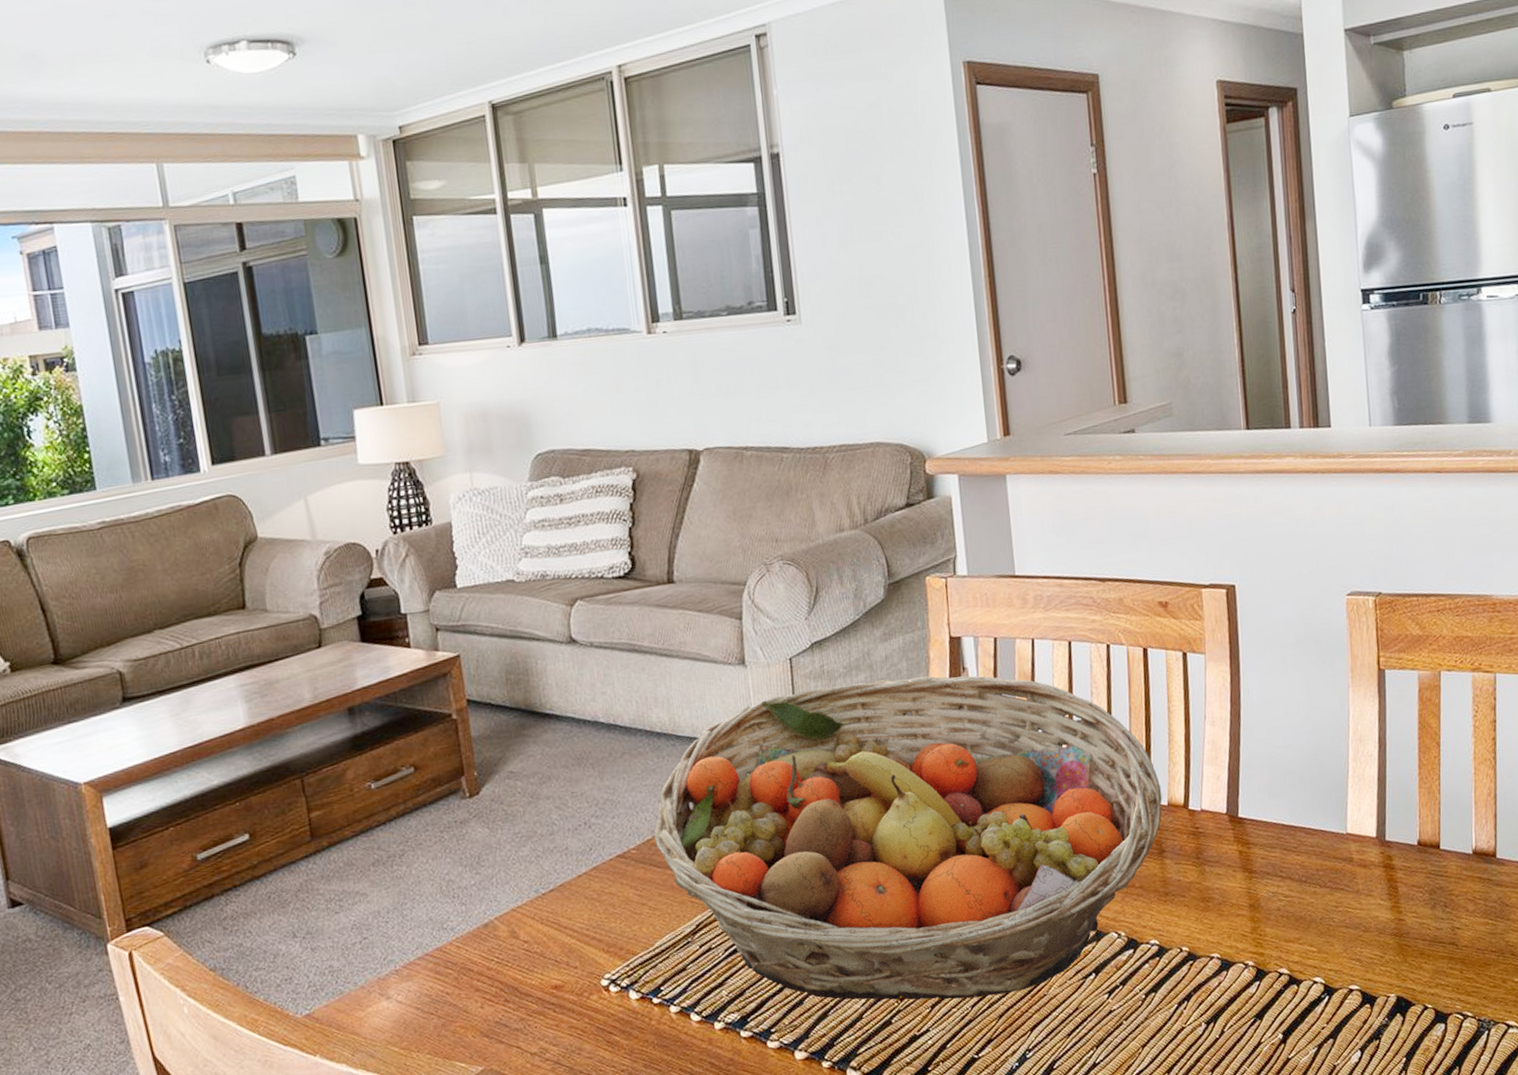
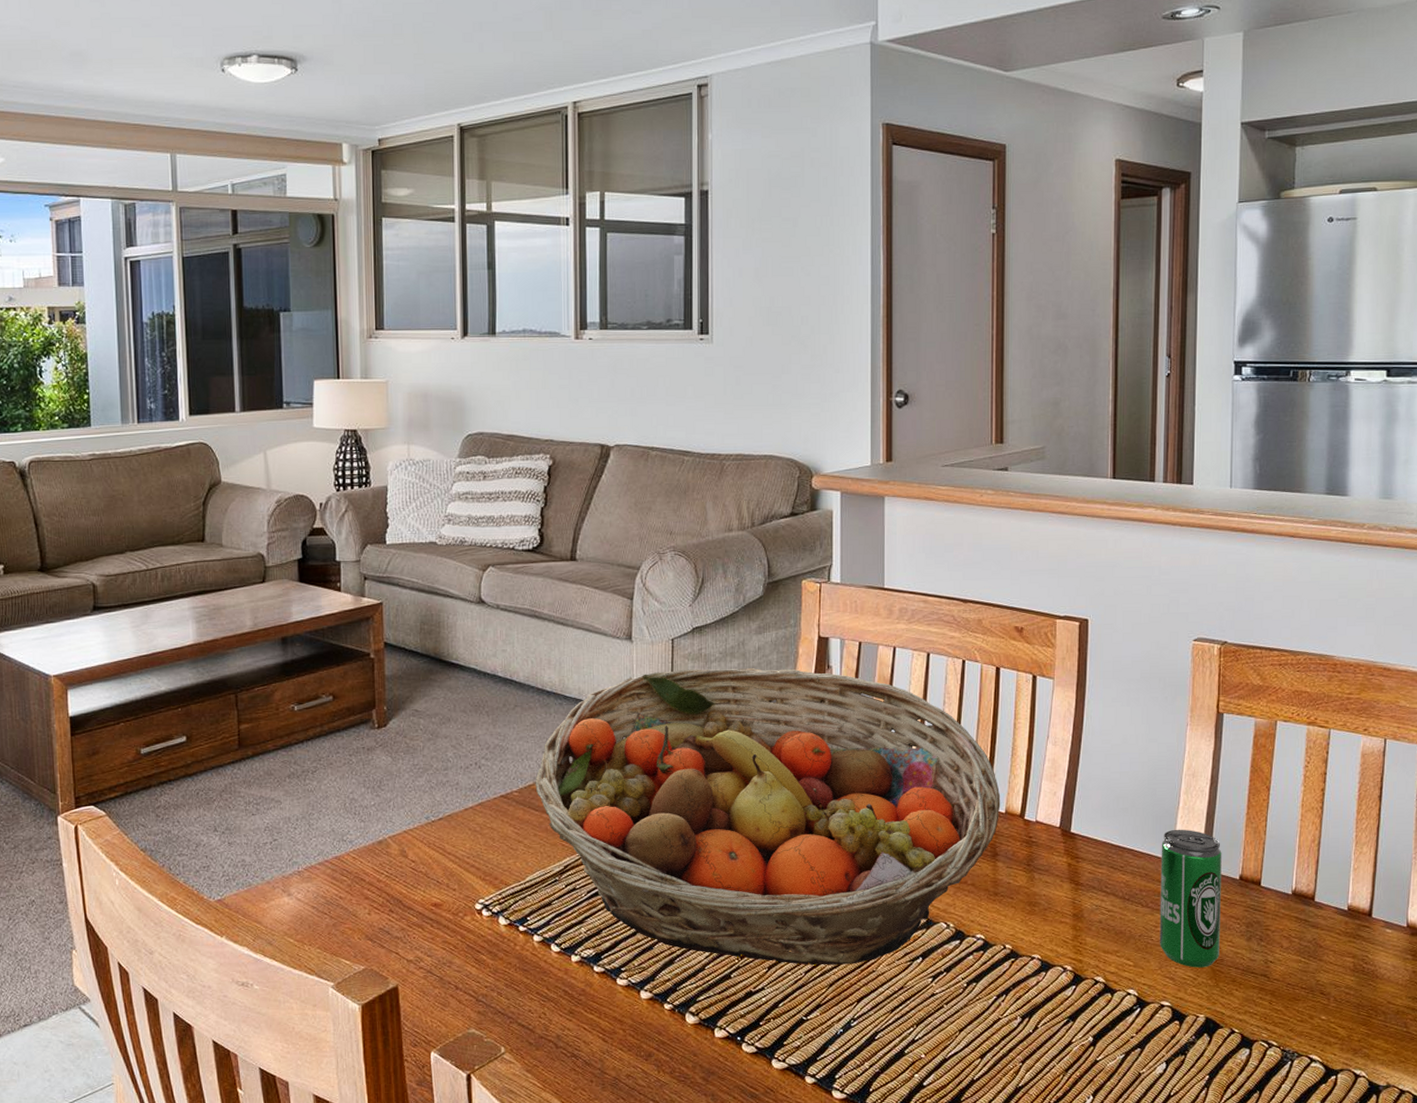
beverage can: none [1334,798,1405,946] -> present [1159,829,1222,968]

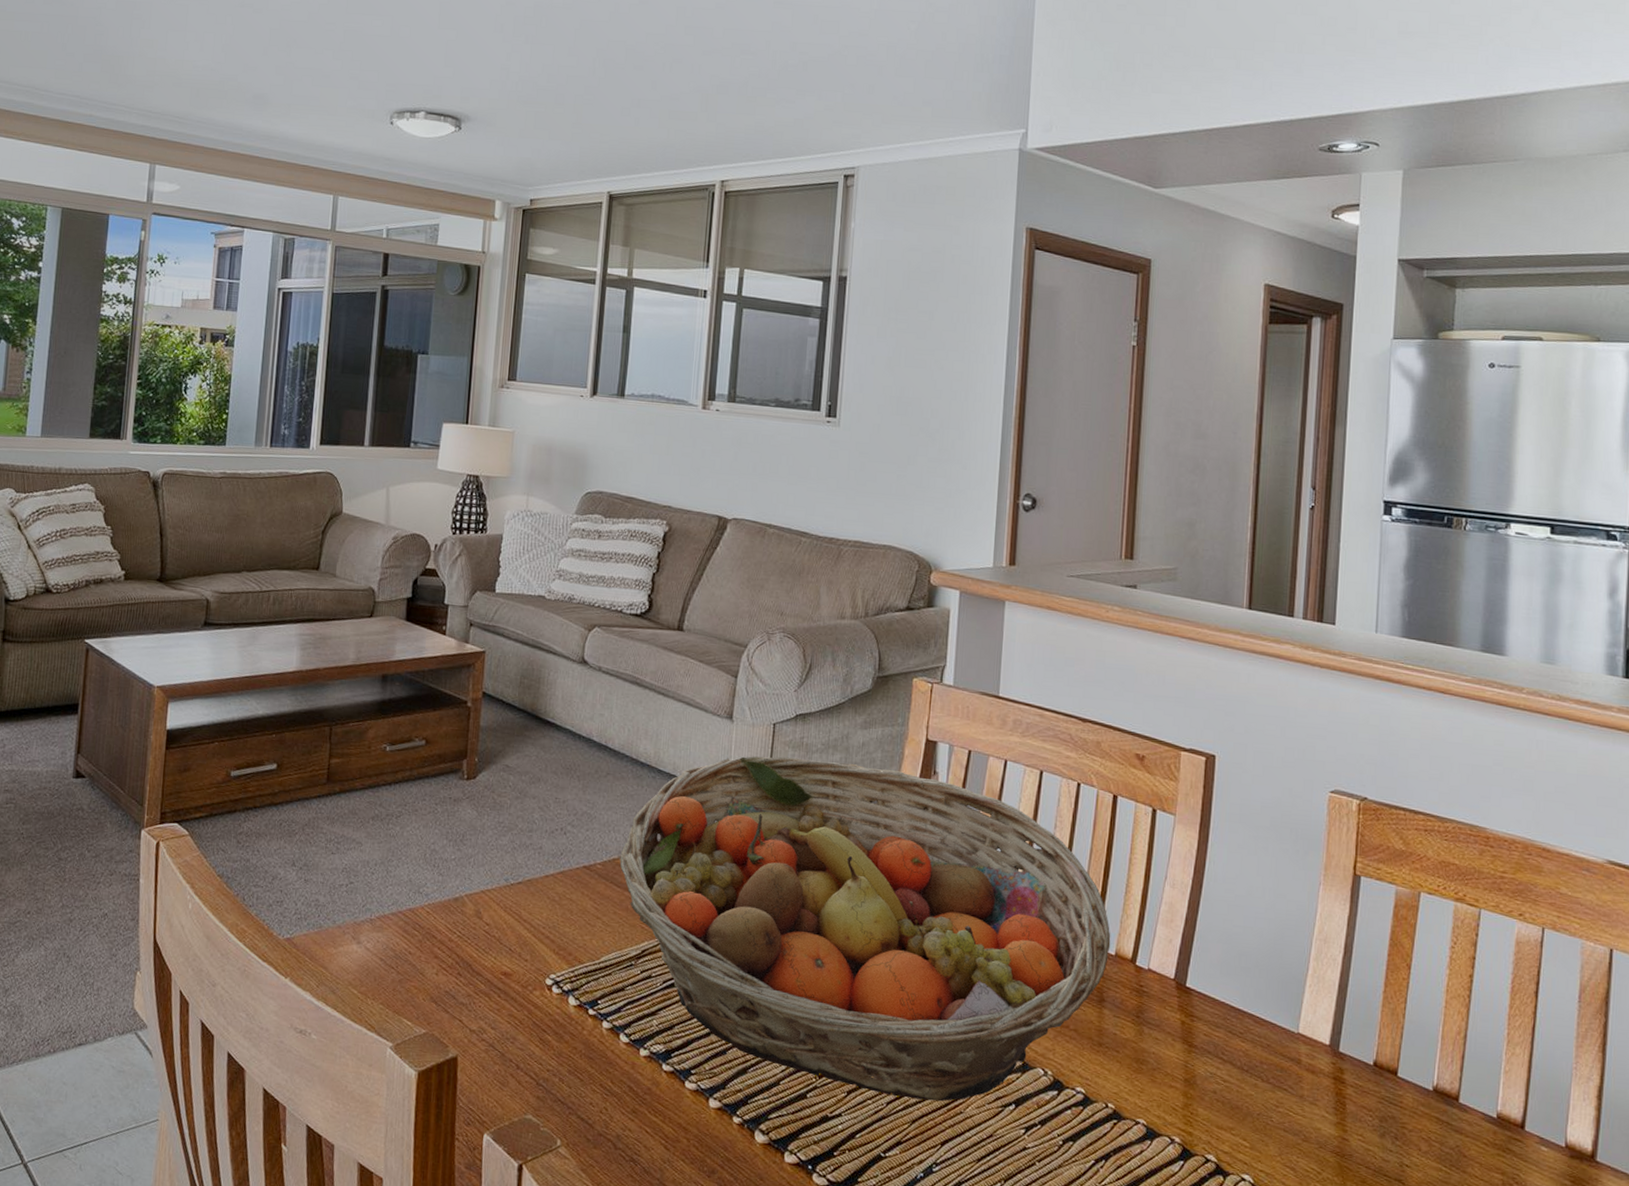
beverage can: present [1159,829,1222,968] -> none [1280,998,1355,1162]

